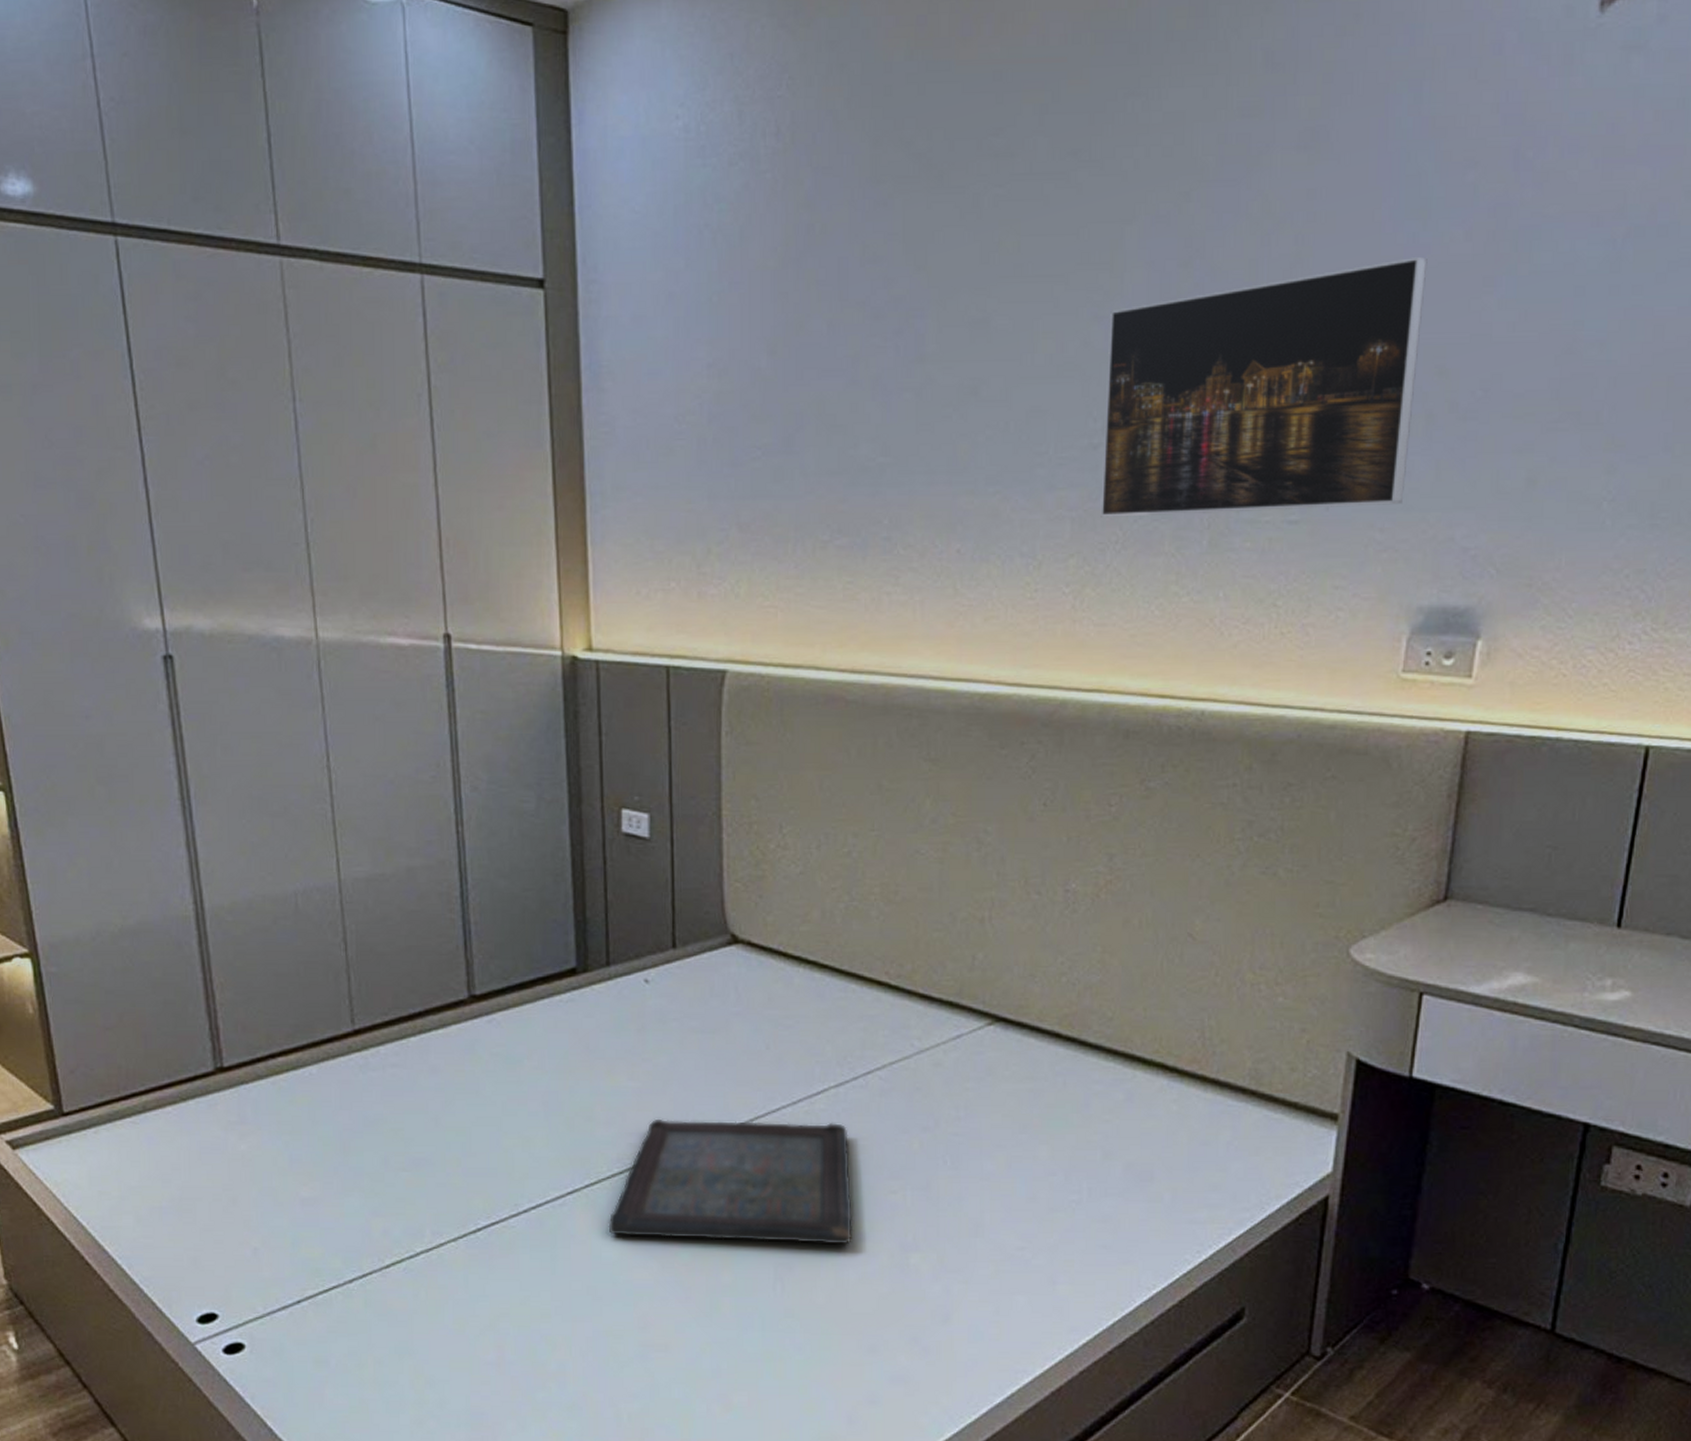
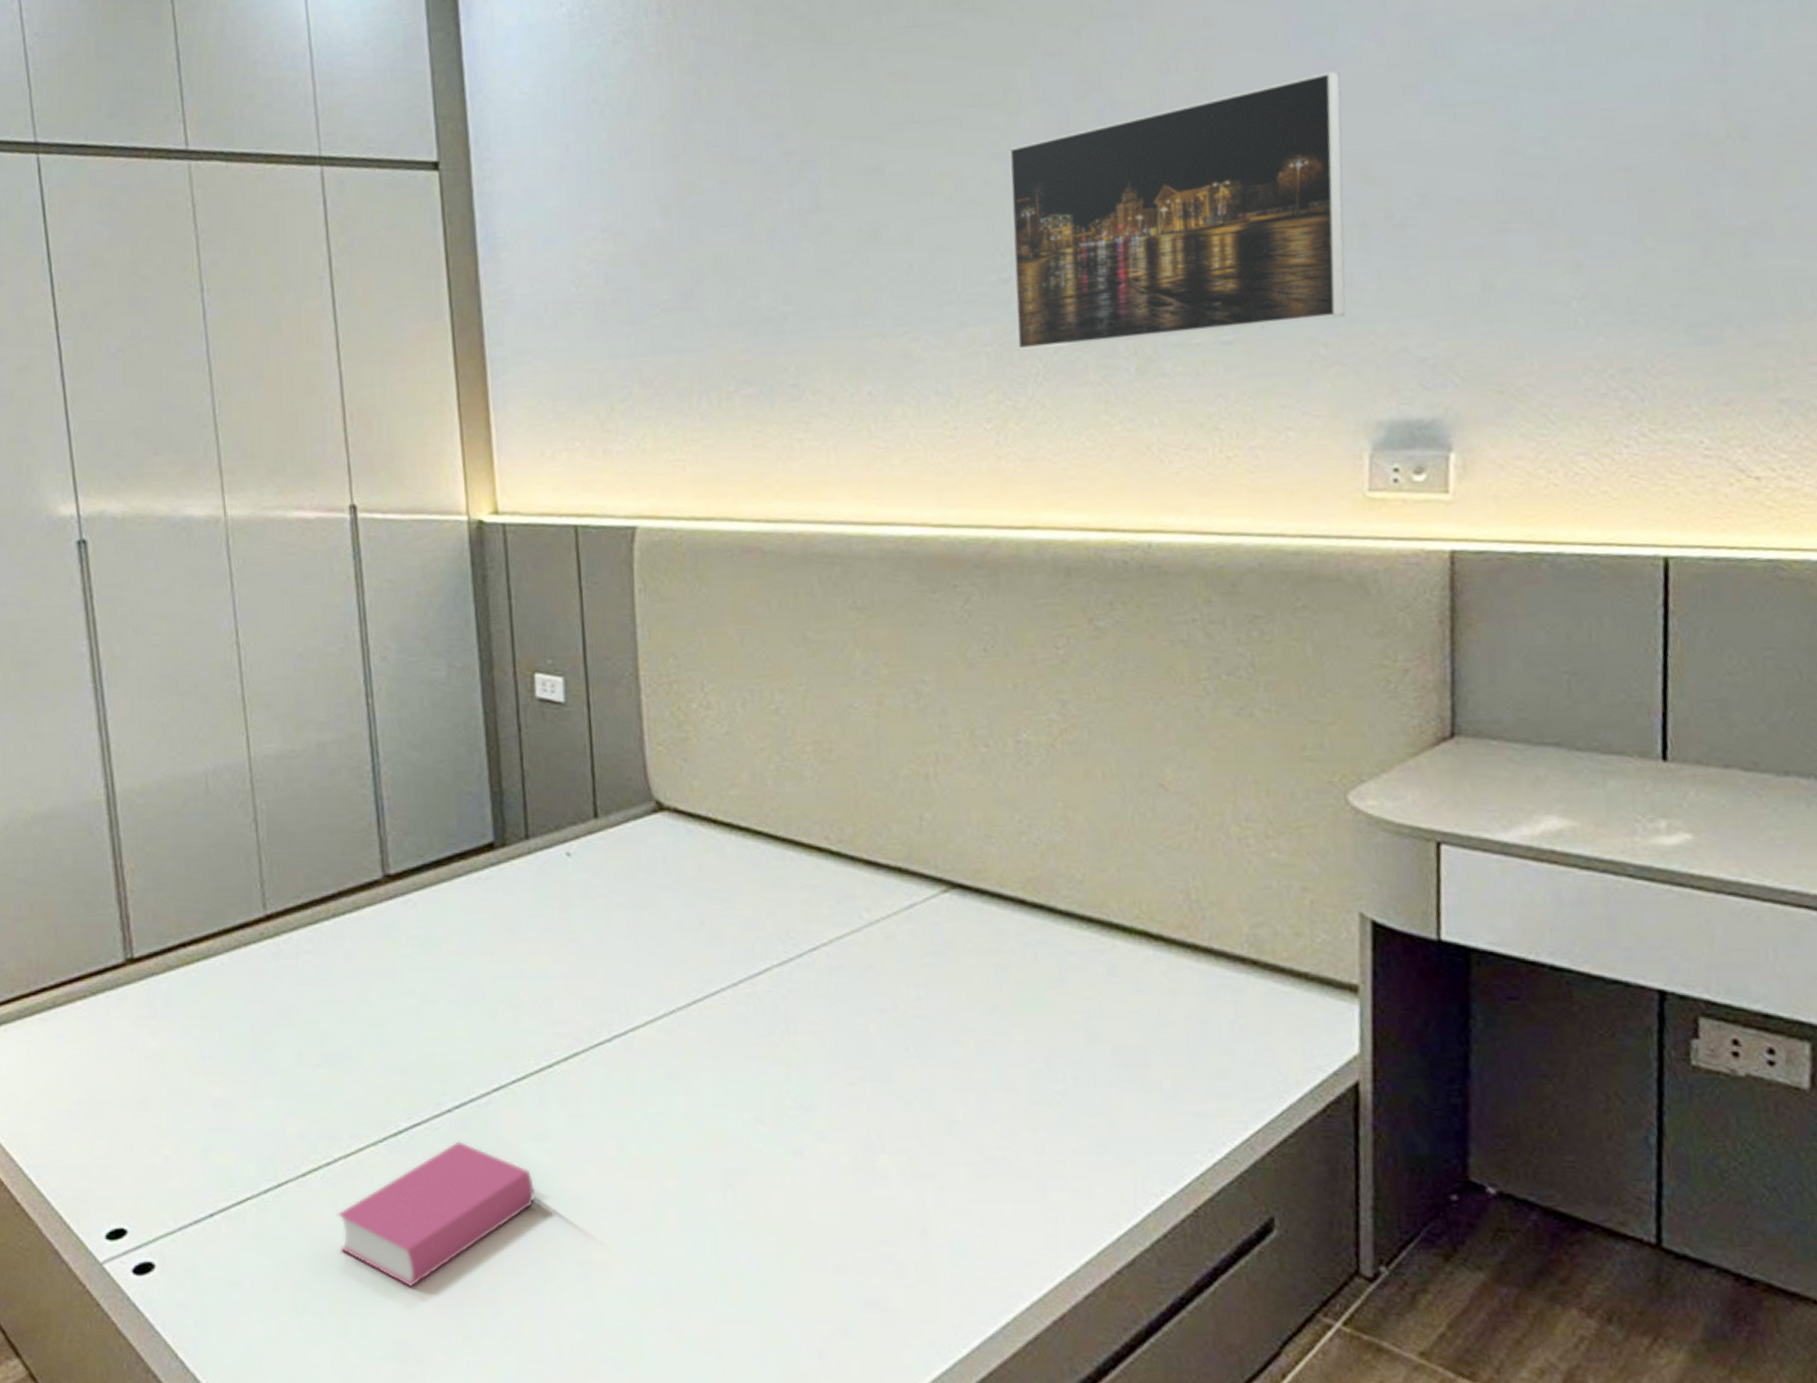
book: none [418,1237,602,1365] -> present [337,1140,535,1288]
serving tray: present [608,1118,852,1245] -> none [538,1004,809,1146]

